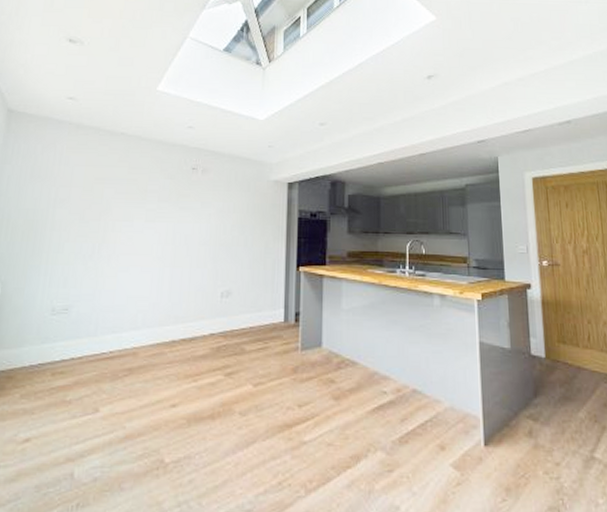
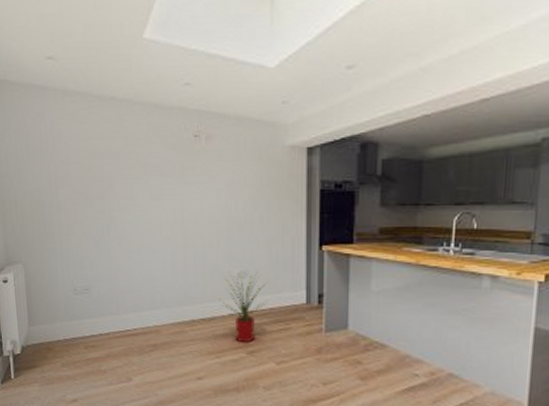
house plant: none [201,291,249,364] -> present [219,272,268,343]

